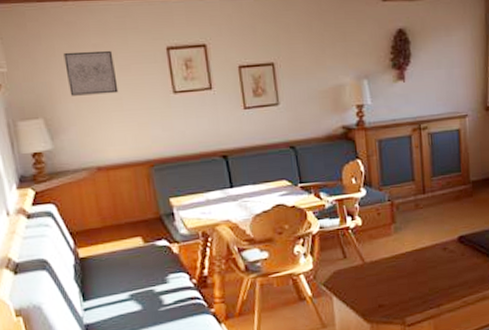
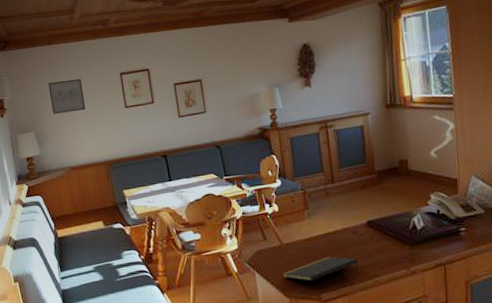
notepad: none [363,275,447,304] -> present [282,256,359,281]

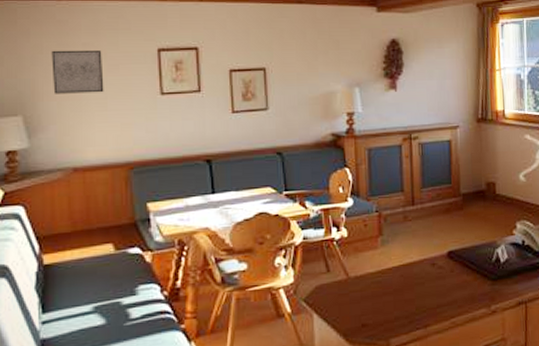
notepad: present [282,256,359,281] -> none [346,292,435,323]

